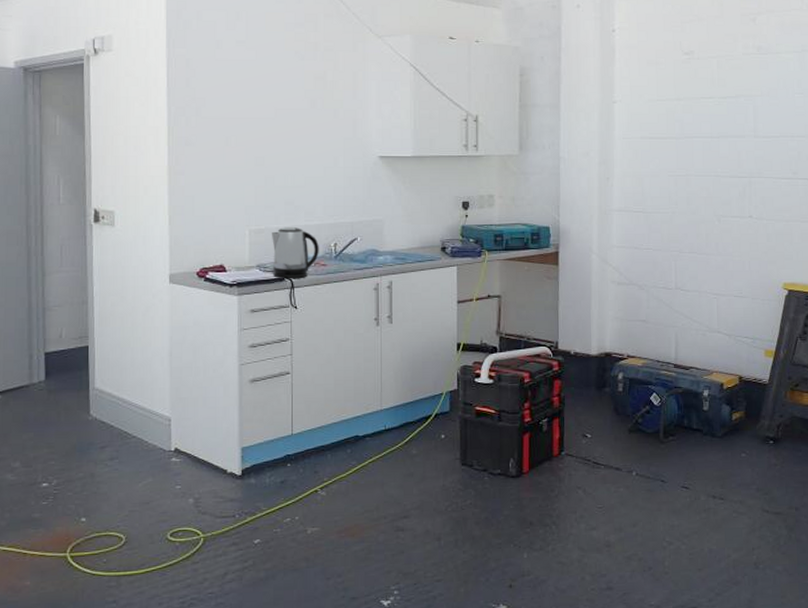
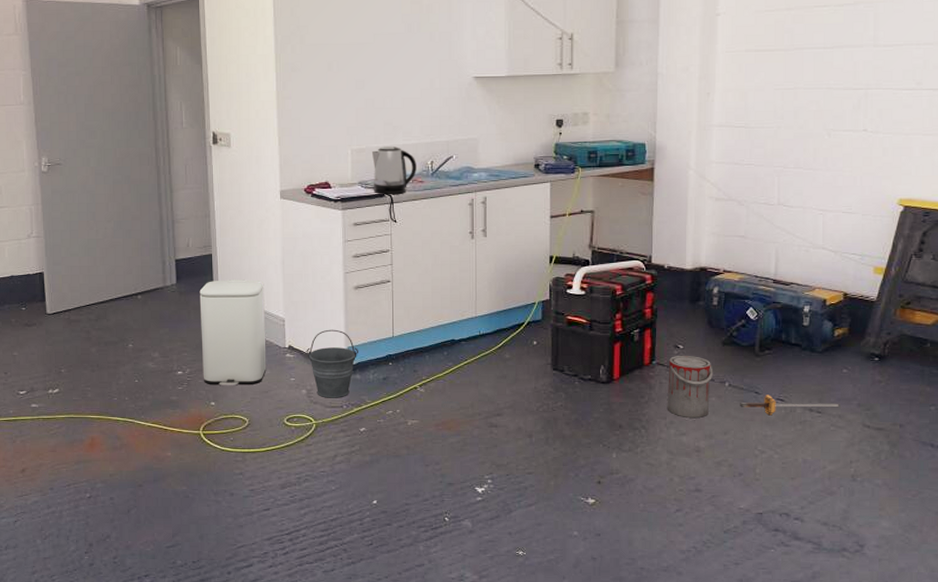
pedal bin: none [72,374,149,499] -> present [199,280,267,387]
bucket: none [194,428,253,507] -> present [306,329,358,398]
paint can: none [576,444,621,511] -> present [667,355,713,418]
clamp: none [647,483,740,505] -> present [740,395,839,416]

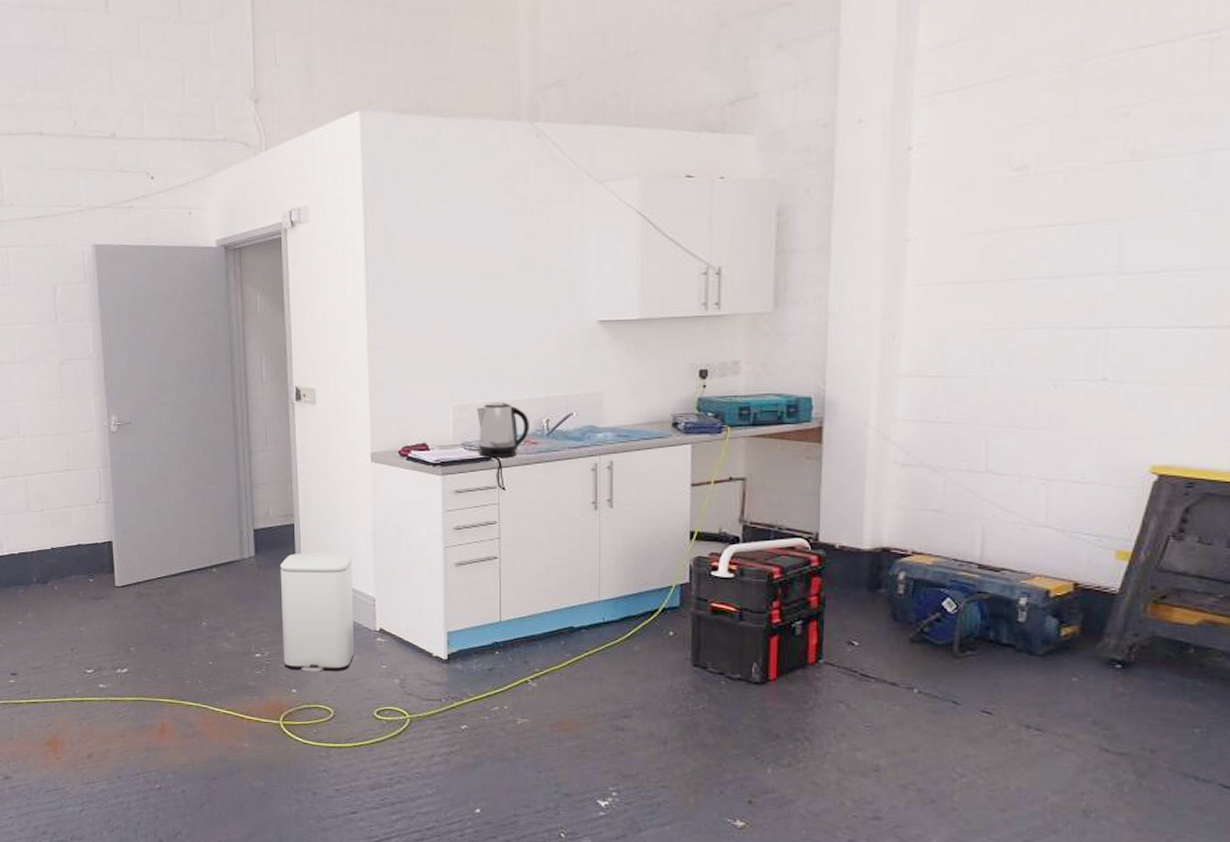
bucket: present [306,329,358,398] -> none [399,611,460,690]
paint can: present [667,355,713,418] -> none [837,653,898,730]
clamp: present [740,395,839,416] -> none [933,705,1067,731]

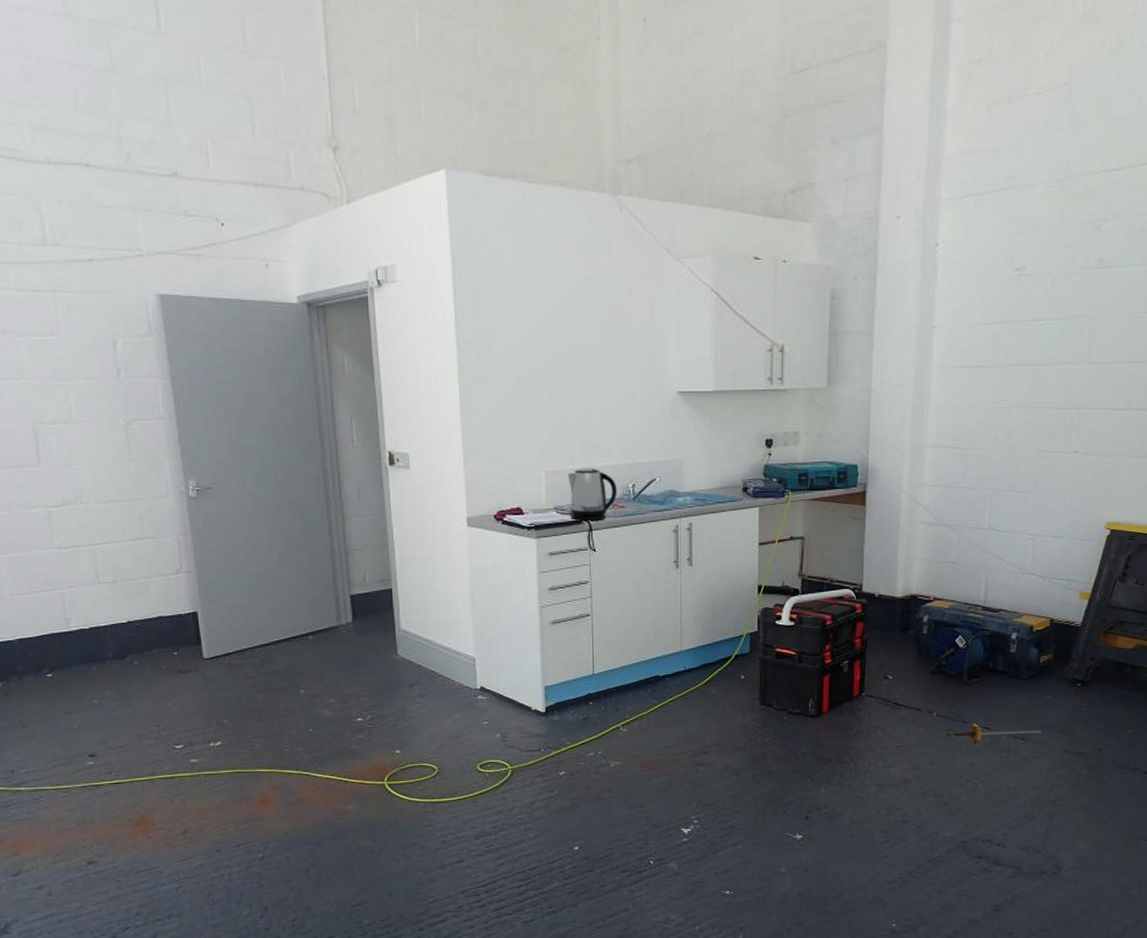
pedal bin: present [280,553,354,673] -> none [379,616,457,733]
clamp: none [933,705,1067,731] -> present [947,723,1043,744]

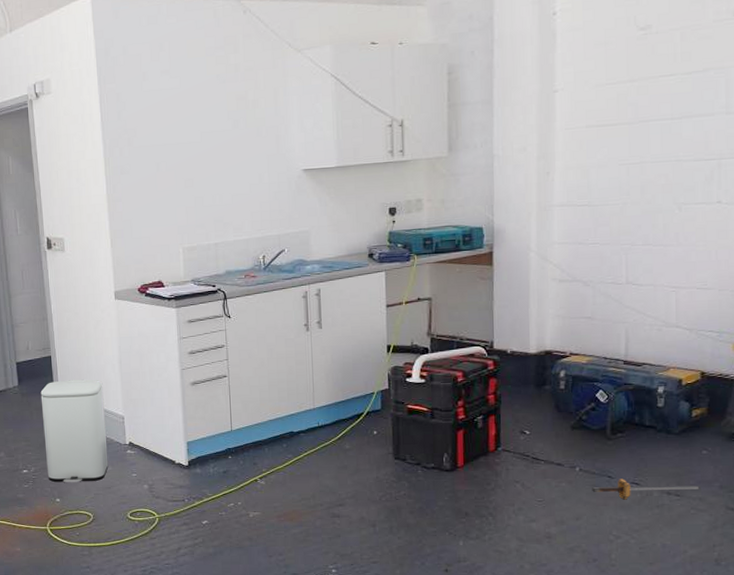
pedal bin: none [379,616,457,733] -> present [40,379,109,484]
kettle: present [567,467,617,522] -> none [203,242,249,292]

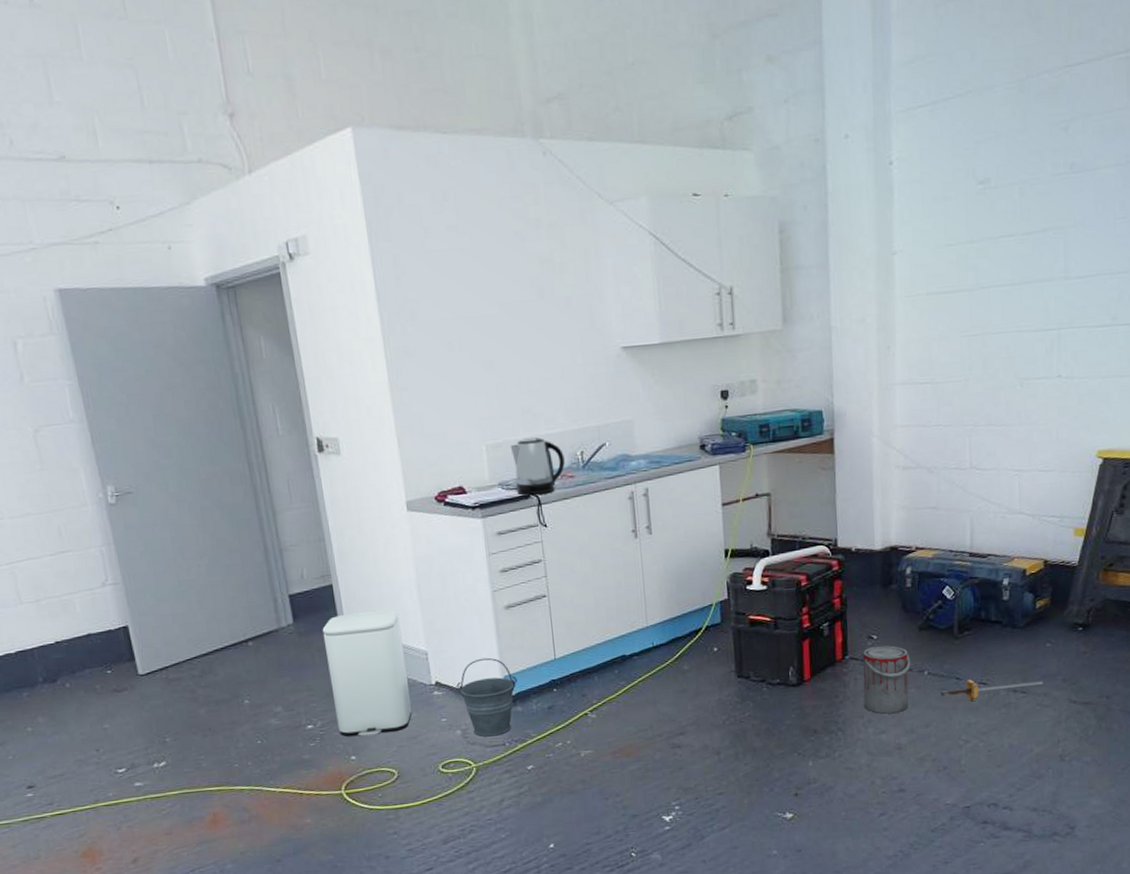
bucket: none [146,425,198,493] -> present [456,657,517,737]
kettle: none [203,242,249,292] -> present [510,437,565,497]
paint can: none [514,440,563,504] -> present [862,645,911,714]

